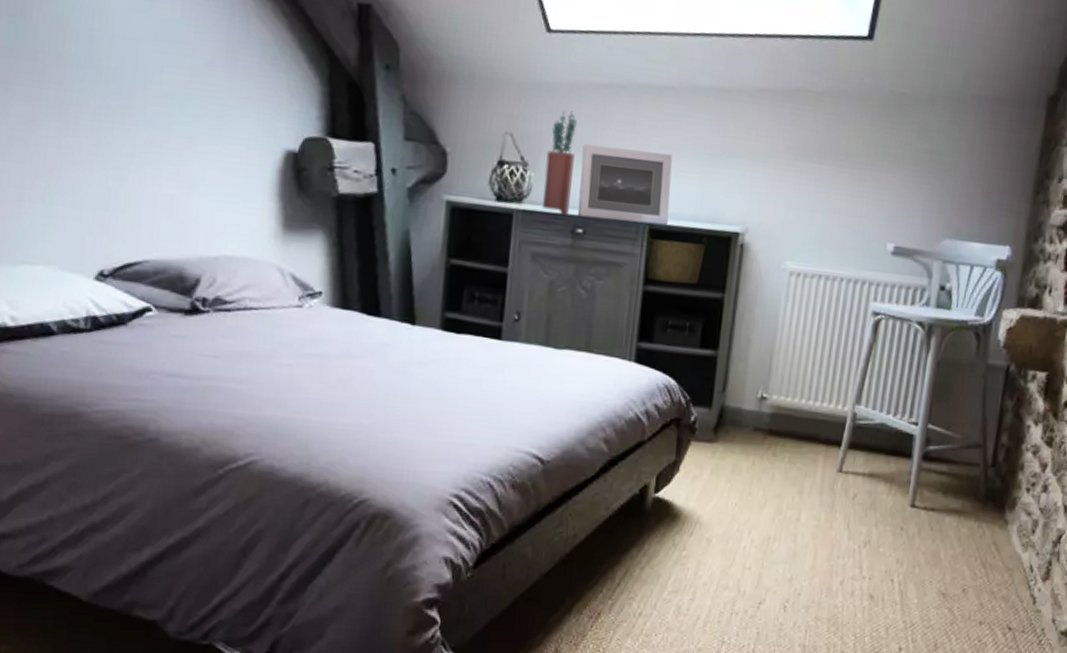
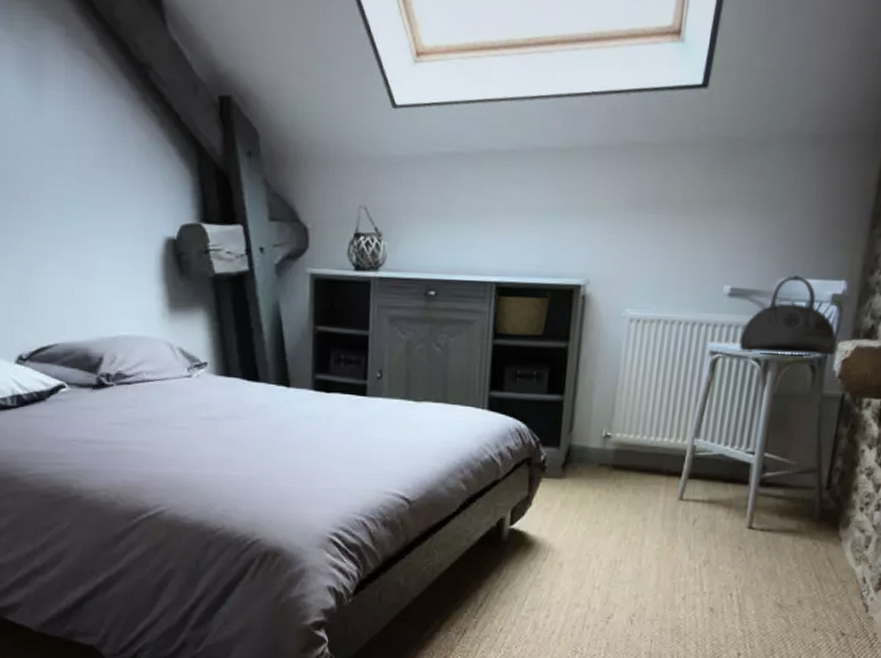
vase: present [541,110,577,218] -> none [396,181,425,282]
picture frame: present [577,144,673,227] -> none [429,211,516,284]
handbag: none [902,237,1002,324] -> present [739,275,838,356]

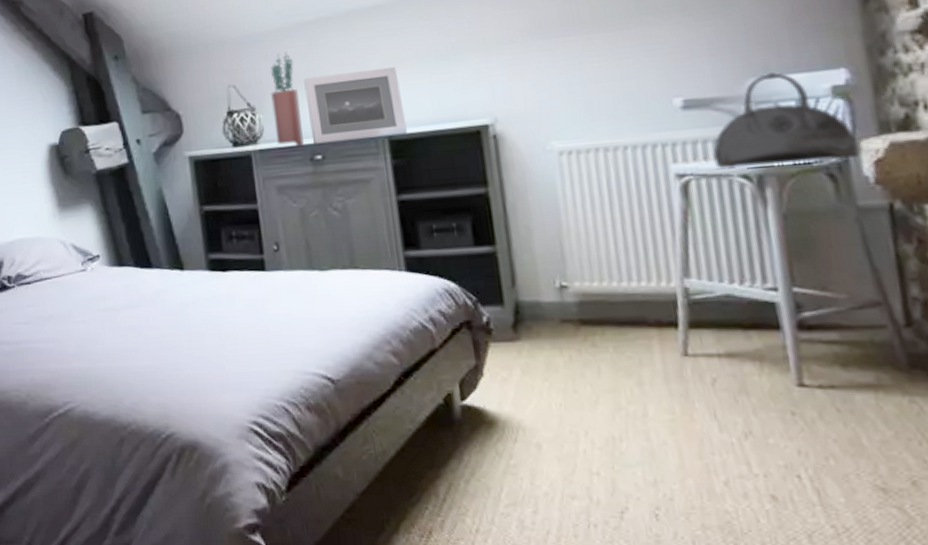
vase: none [396,181,425,282] -> present [271,52,304,149]
picture frame: none [429,211,516,284] -> present [303,66,407,146]
basket: present [493,289,551,336] -> none [387,137,456,189]

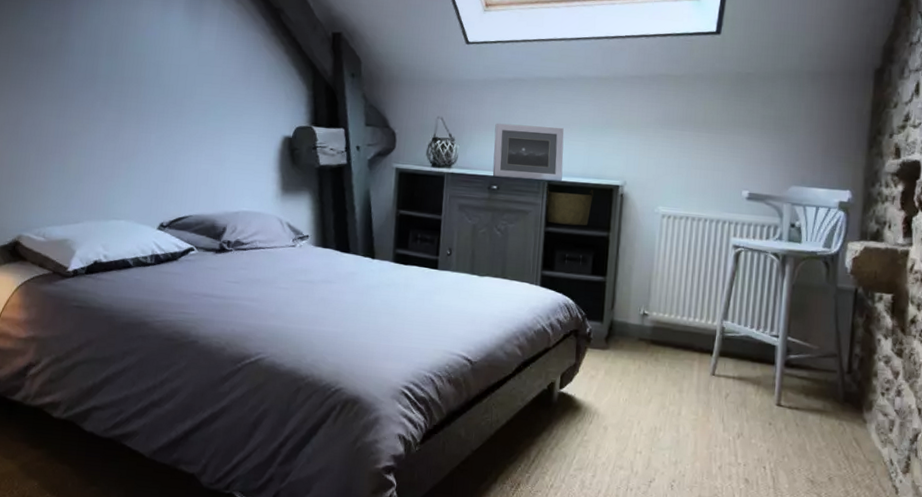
vase: present [271,52,304,149] -> none [465,99,490,178]
basket: none [387,137,456,189] -> present [545,186,594,226]
handbag: present [713,72,862,170] -> none [759,184,848,254]

